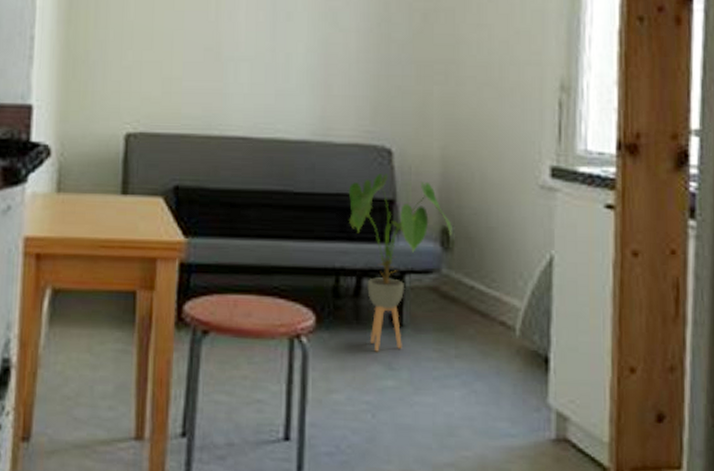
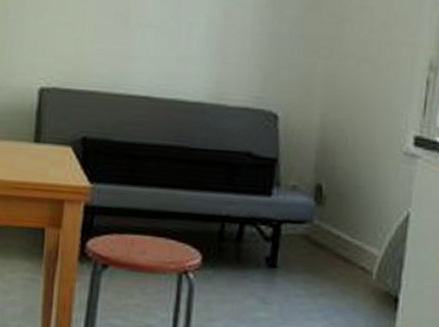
house plant: present [348,173,452,352] -> none [236,135,326,288]

